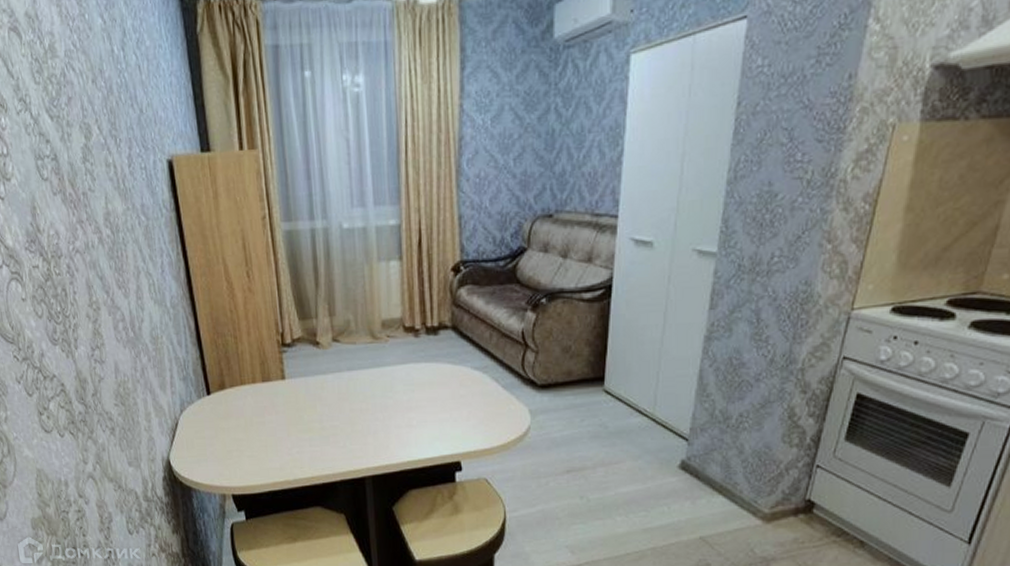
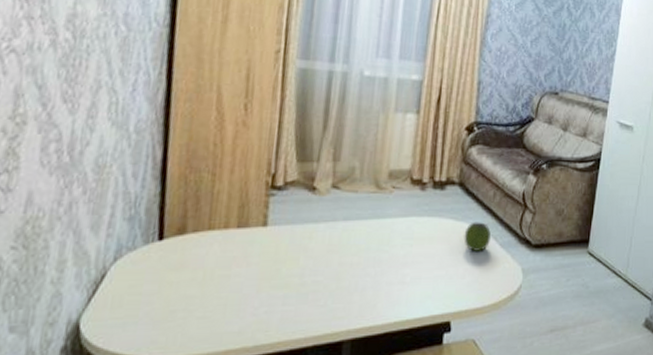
apple: none [464,364,491,394] -> present [464,222,491,251]

